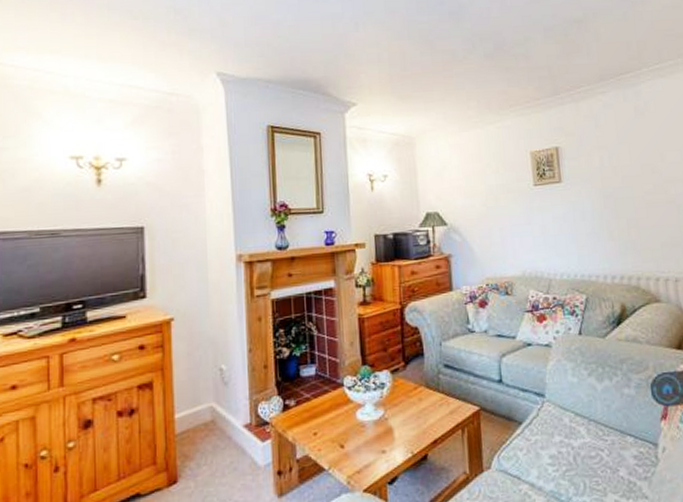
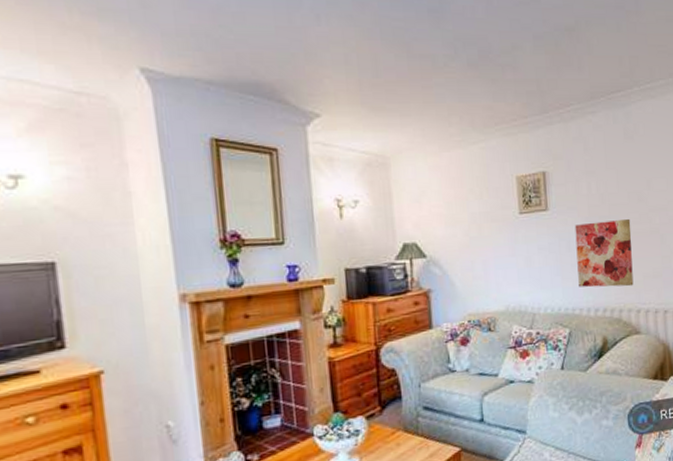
wall art: none [588,189,651,255] -> present [574,218,634,288]

